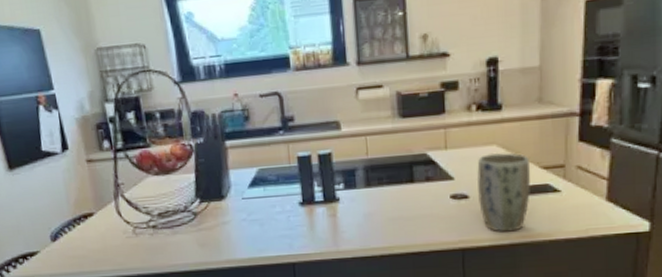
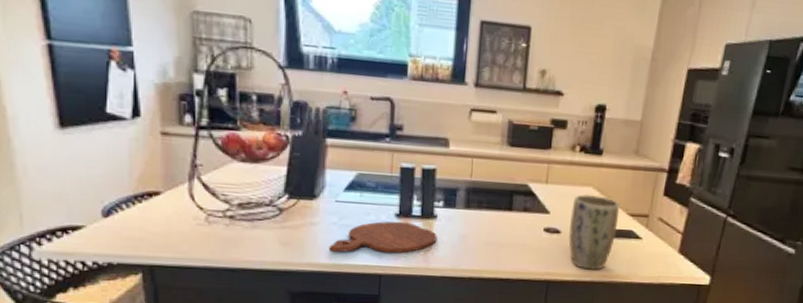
cutting board: none [242,209,343,247] -> present [328,221,437,254]

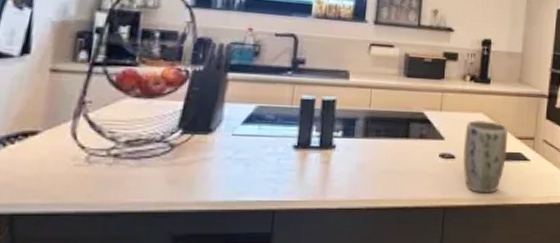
cutting board: present [328,221,437,254] -> none [220,153,335,188]

